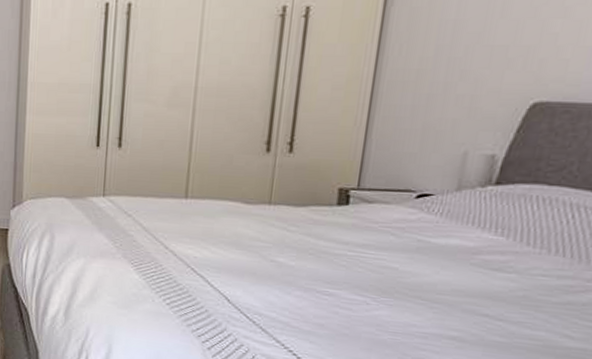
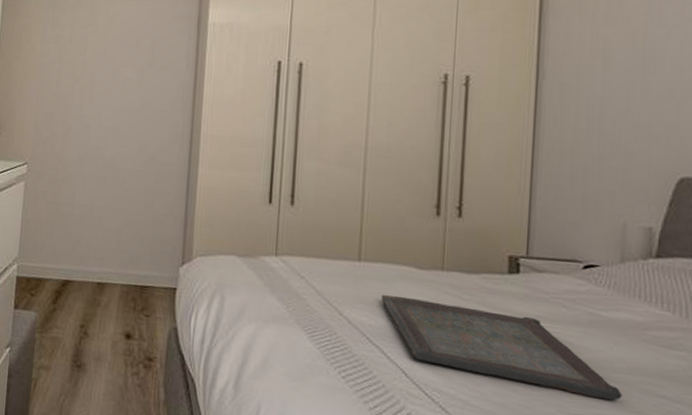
serving tray: none [206,228,445,320] -> present [380,294,623,401]

